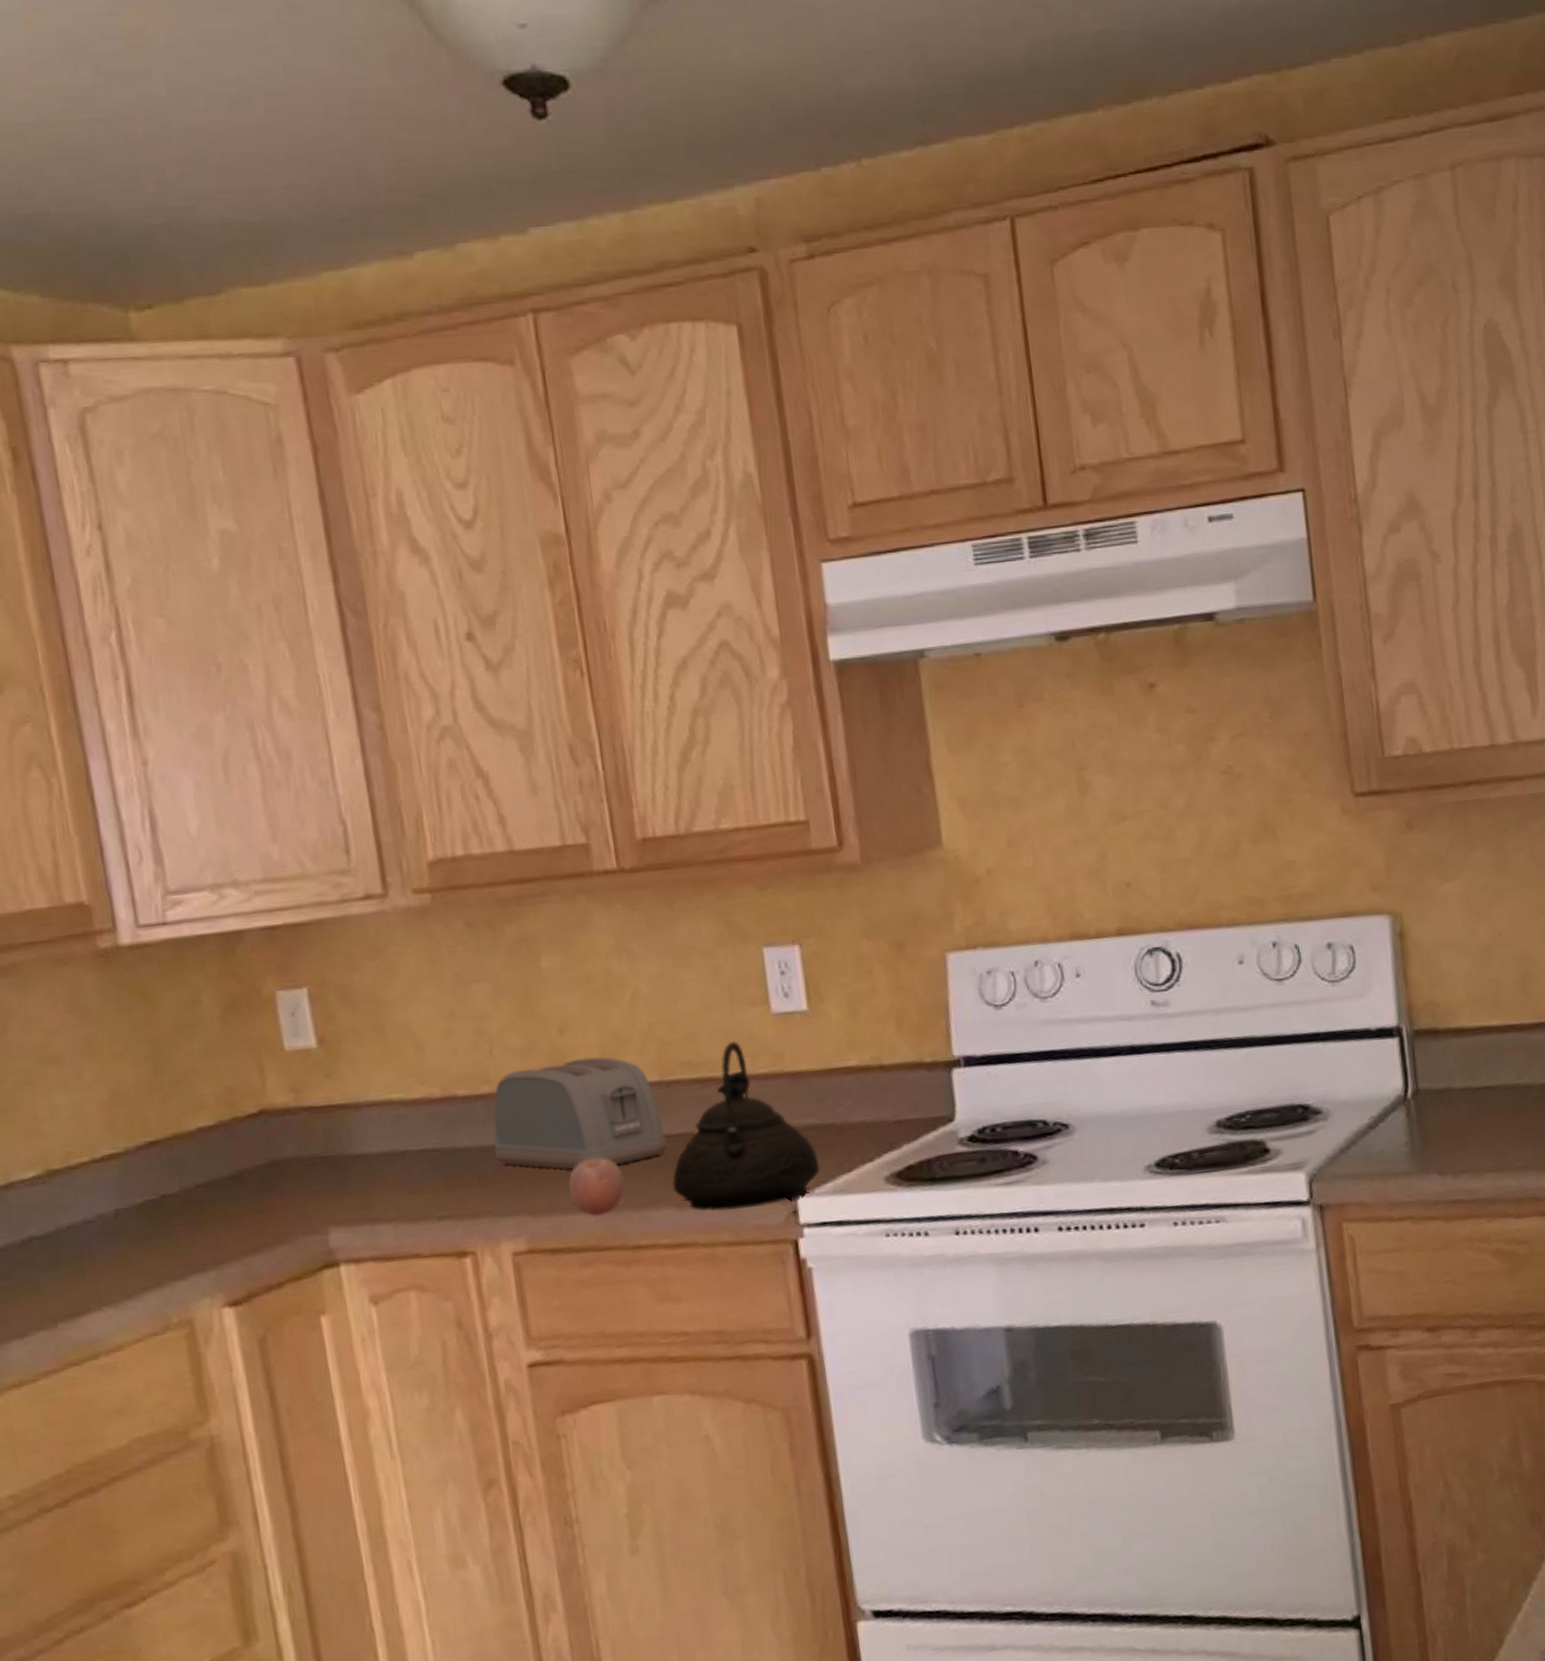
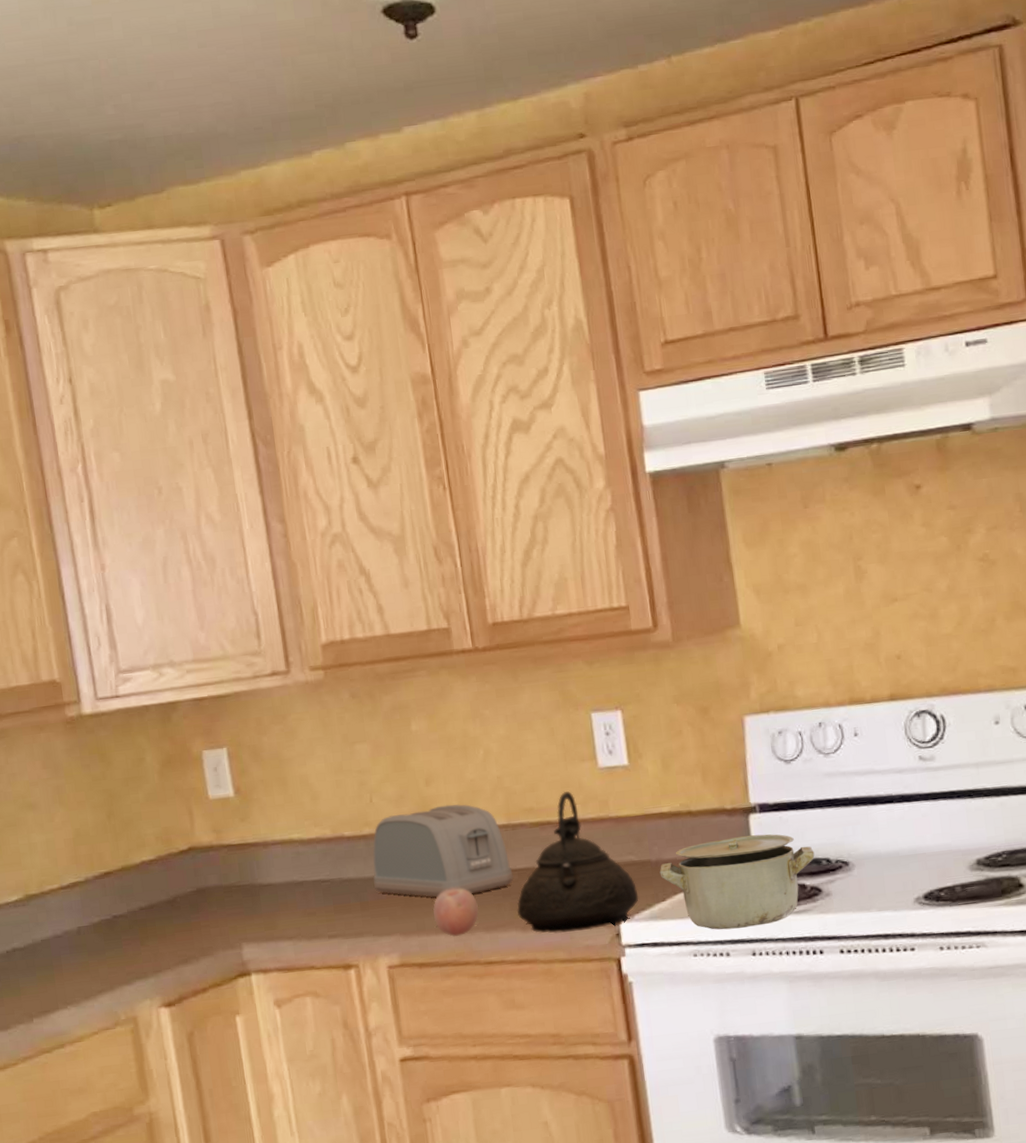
saucepan: none [845,1091,1029,1206] -> present [659,834,815,930]

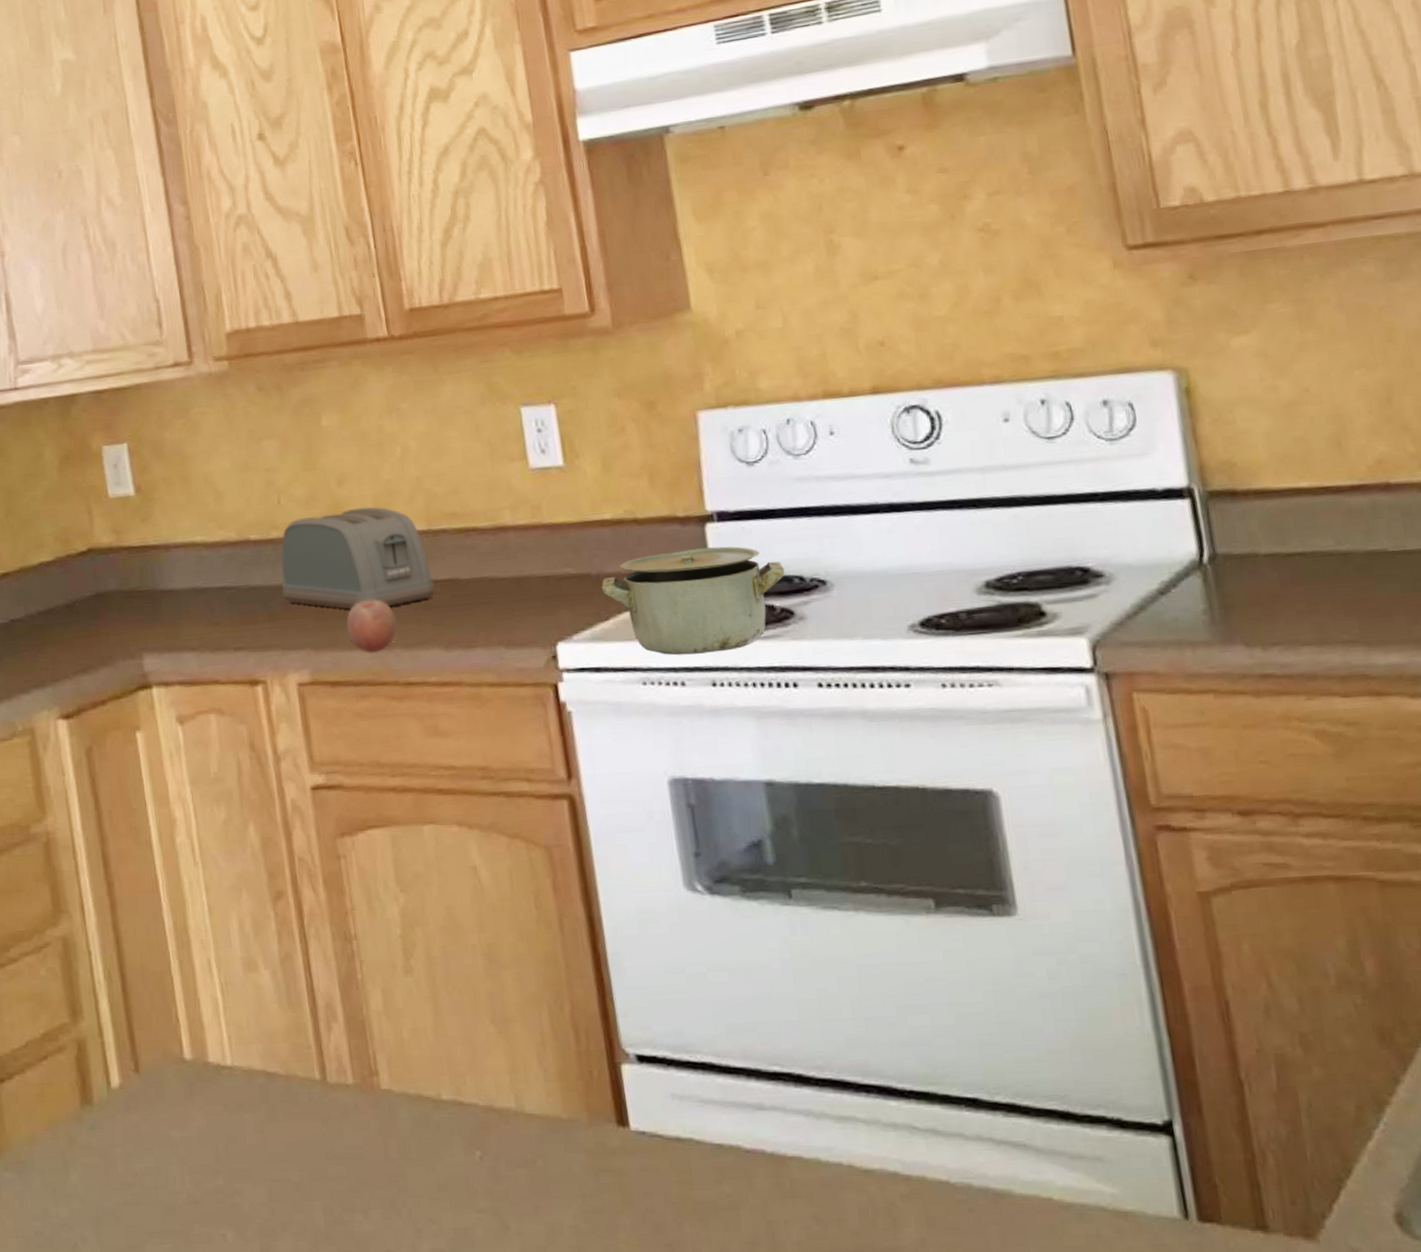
teakettle: present [516,791,639,934] -> none [439,494,578,653]

